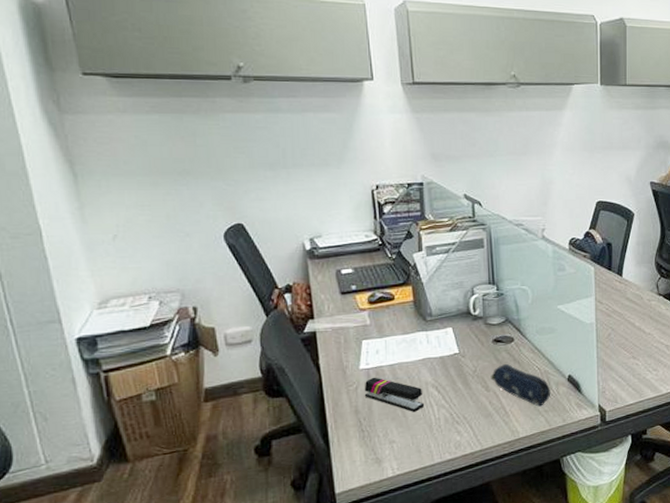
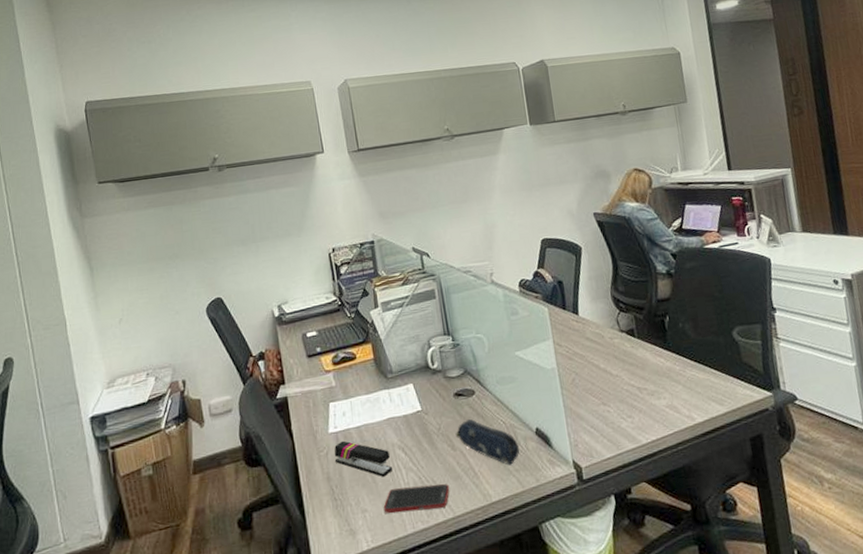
cell phone: none [412,420,480,445] -> present [383,483,450,513]

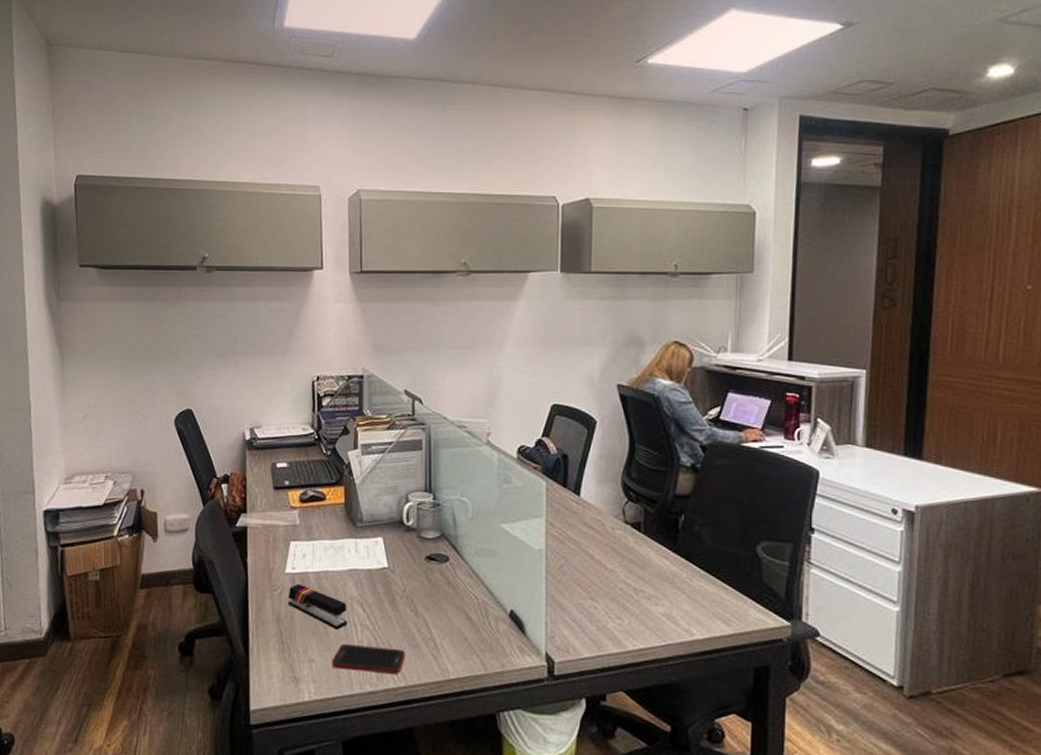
pencil case: present [455,419,520,466] -> none [420,587,489,644]

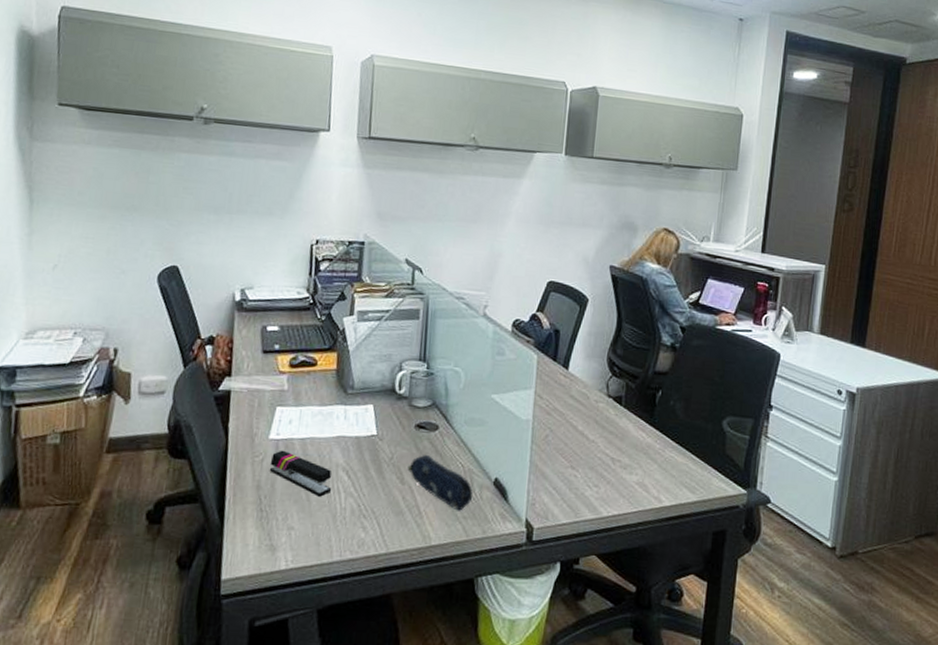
cell phone: present [331,644,406,674] -> none [311,511,389,541]
pencil case: none [420,587,489,644] -> present [407,455,473,511]

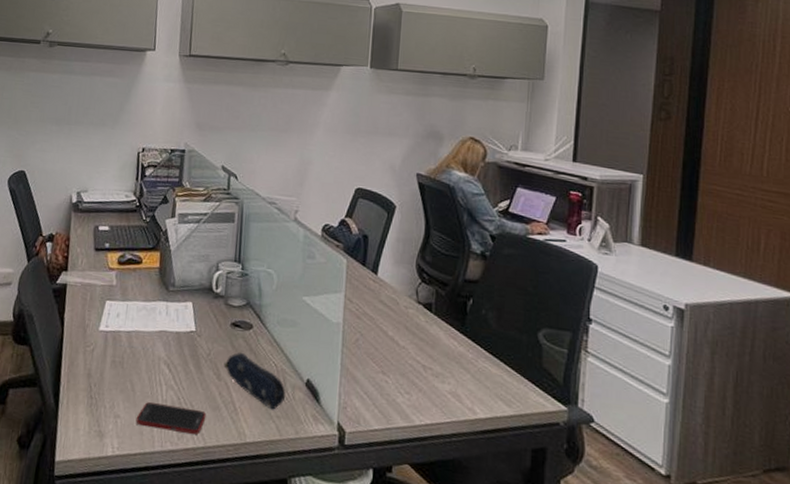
stapler: present [269,450,331,497] -> none [99,341,154,388]
cell phone: none [311,511,389,541] -> present [135,402,206,435]

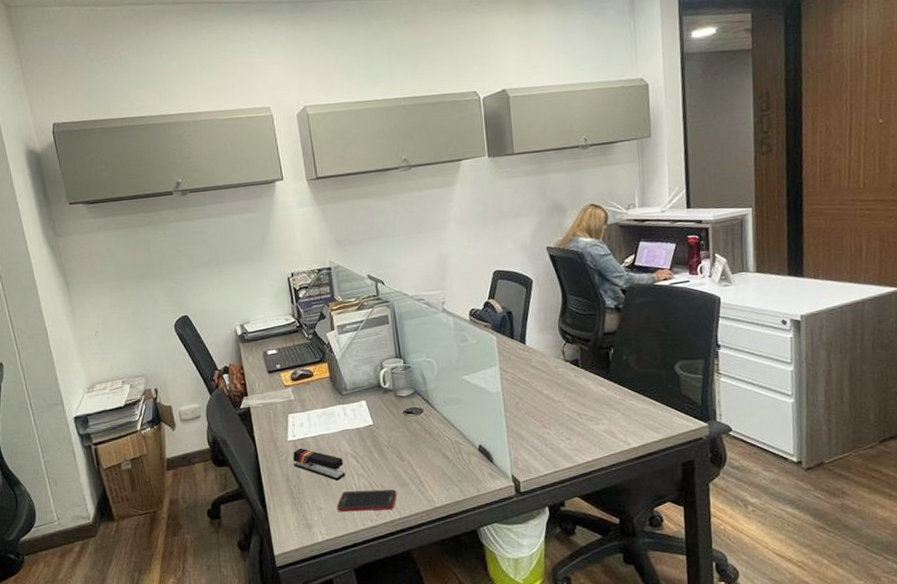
stapler: none [99,341,154,388] -> present [292,448,345,481]
pencil case: present [223,353,286,410] -> none [404,435,463,477]

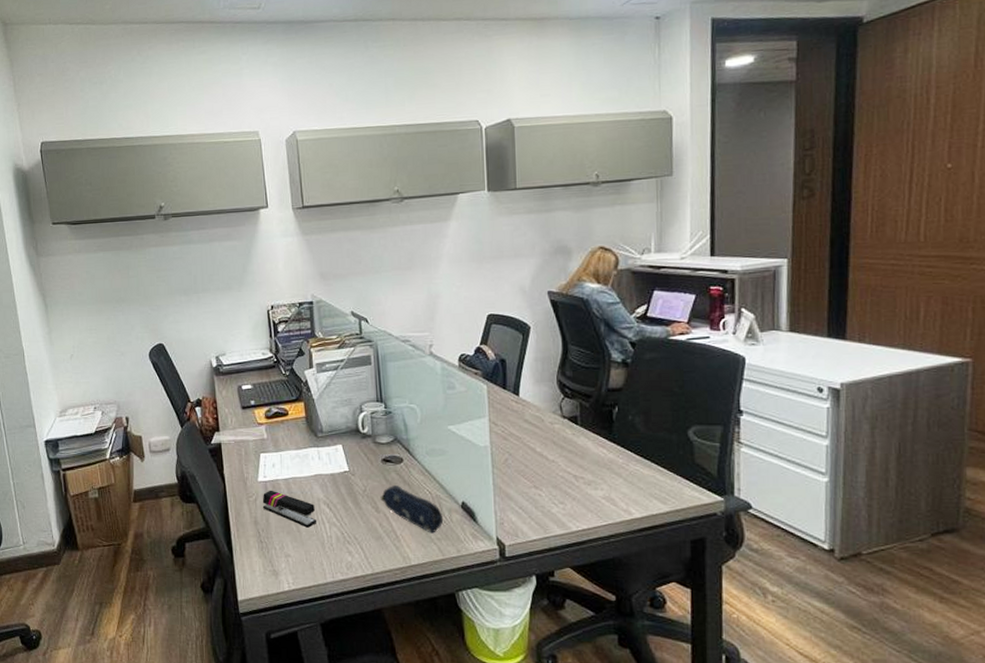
cell phone: present [336,489,397,512] -> none [305,540,371,563]
pencil case: none [404,435,463,477] -> present [380,486,444,533]

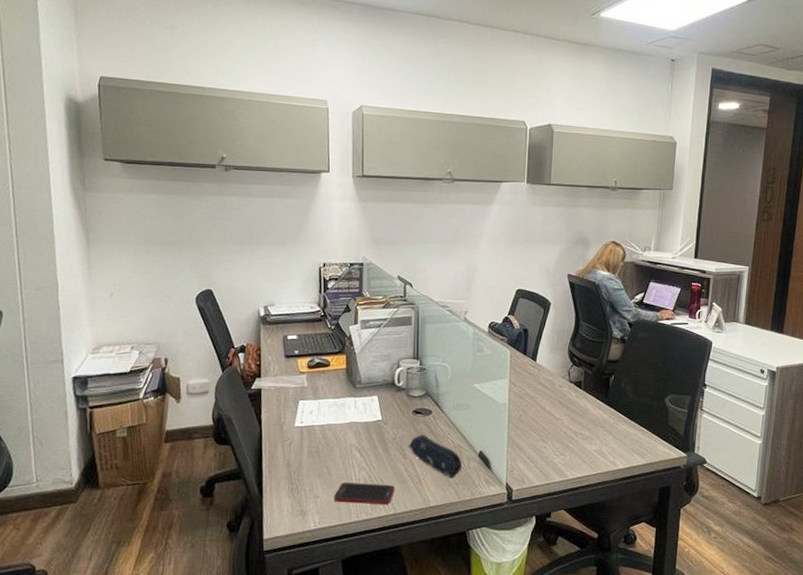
stapler: present [262,490,316,528] -> none [296,435,347,471]
cell phone: none [305,540,371,563] -> present [333,483,395,504]

